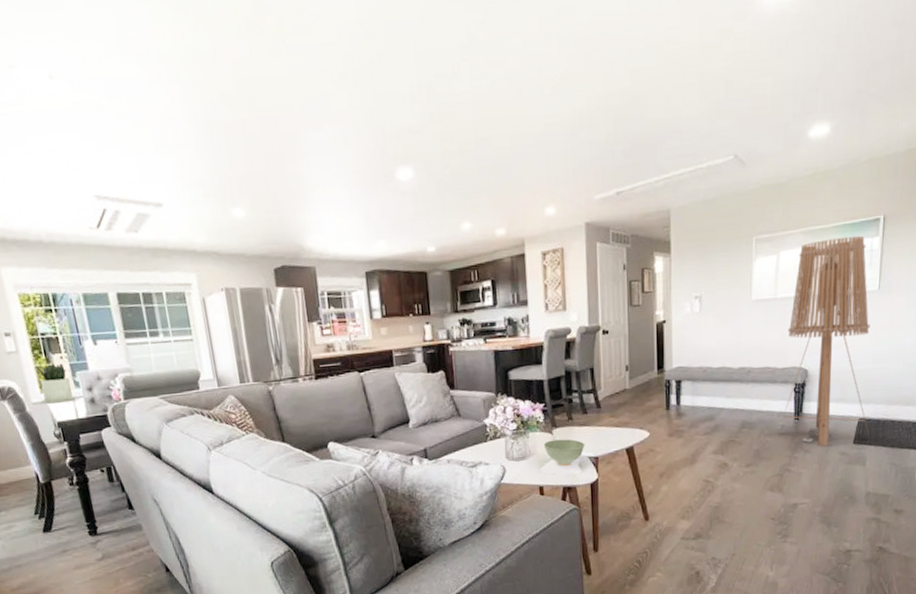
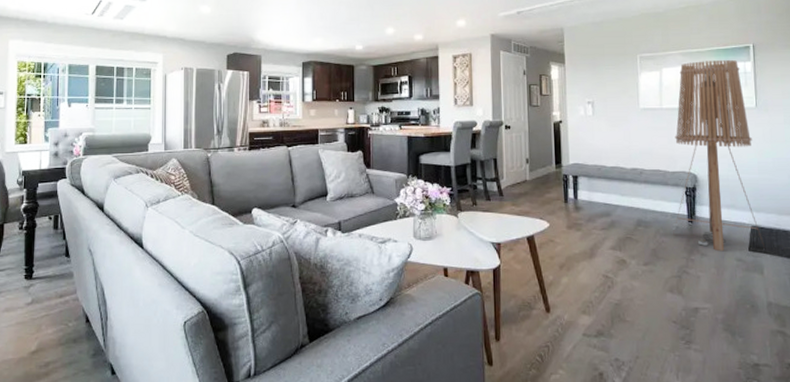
planter: present [36,362,76,404] -> none [14,119,43,154]
bowl: present [543,439,585,467] -> none [449,223,488,250]

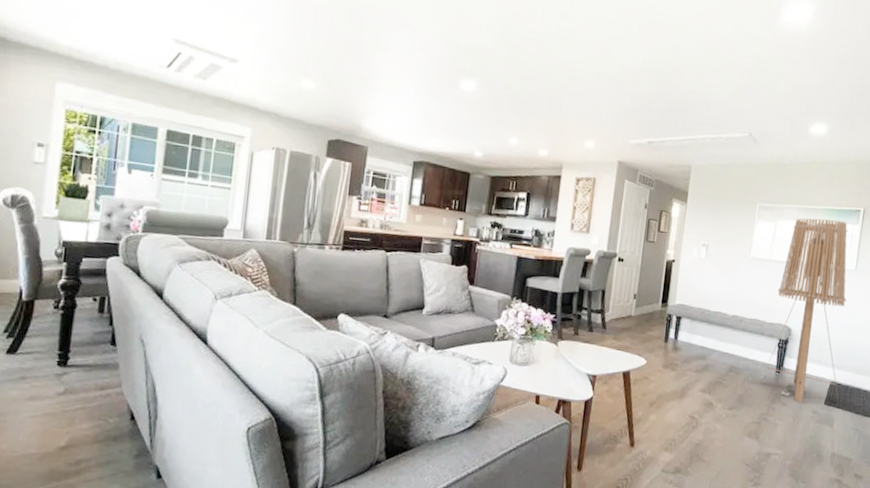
planter: none [14,119,43,154] -> present [54,180,92,223]

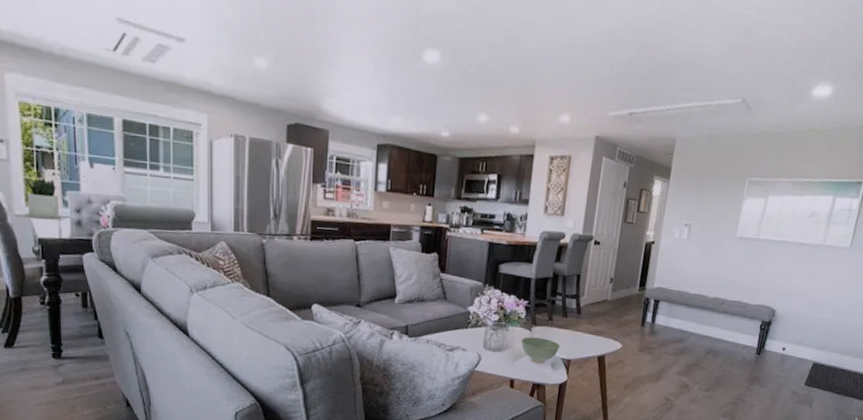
bowl: none [547,351,586,380] -> present [521,337,560,365]
floor lamp: present [760,218,848,404] -> none [739,192,846,384]

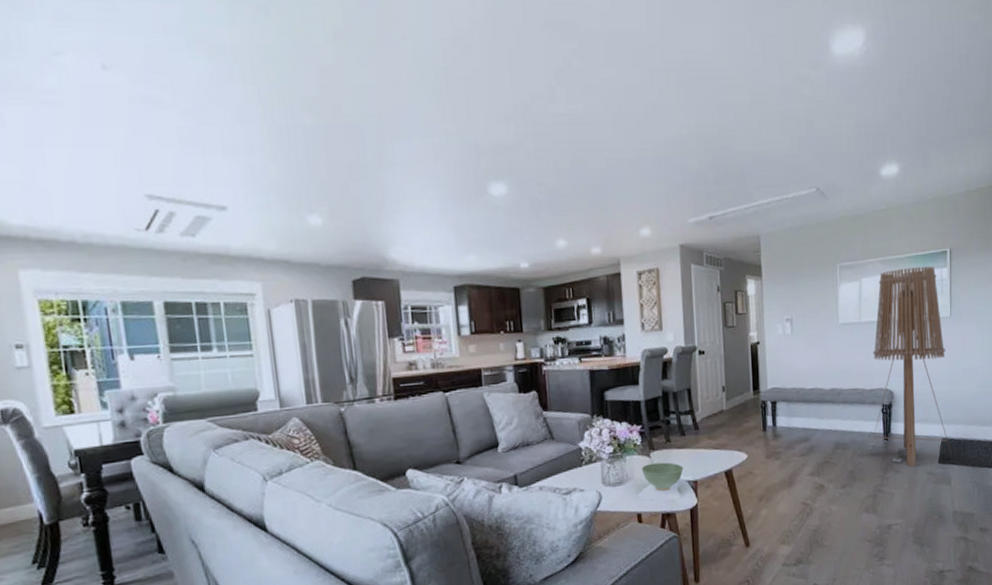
planter: present [25,176,62,220] -> none [52,380,101,428]
floor lamp: none [739,192,846,384] -> present [869,267,954,467]

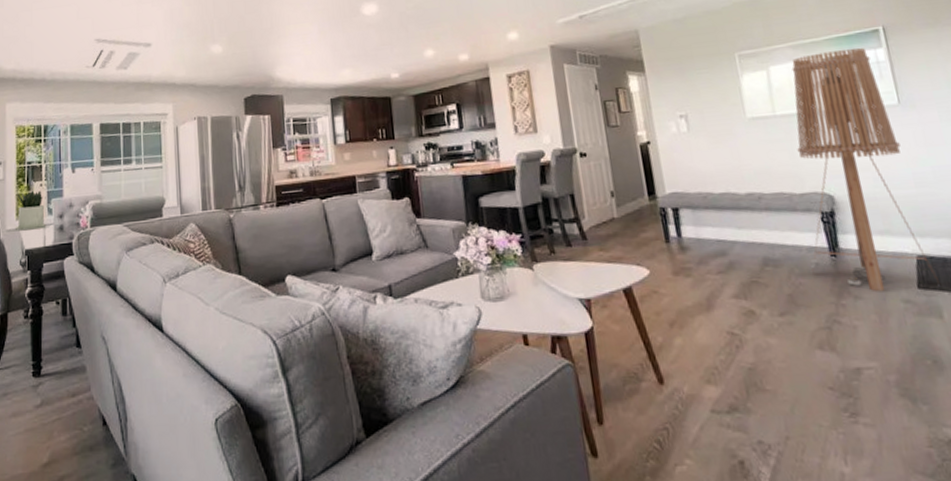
planter: none [52,380,101,428] -> present [16,190,47,231]
bowl: present [641,462,684,492] -> none [523,276,573,310]

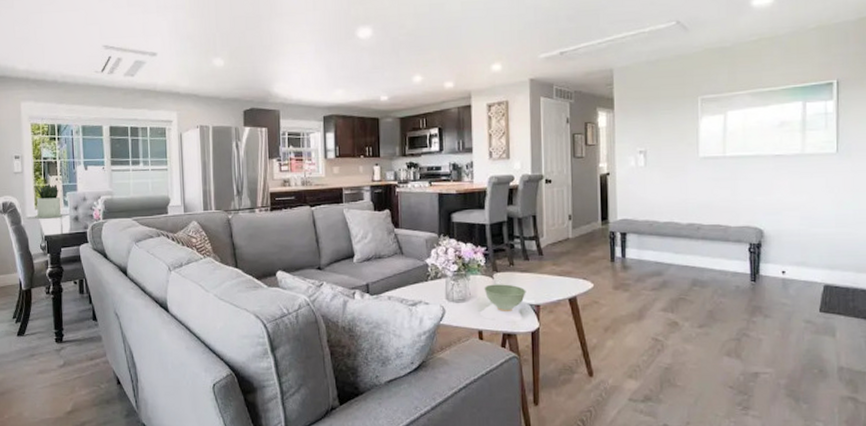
bowl: none [523,276,573,310] -> present [484,284,526,312]
floor lamp: present [791,48,941,292] -> none [733,99,840,313]

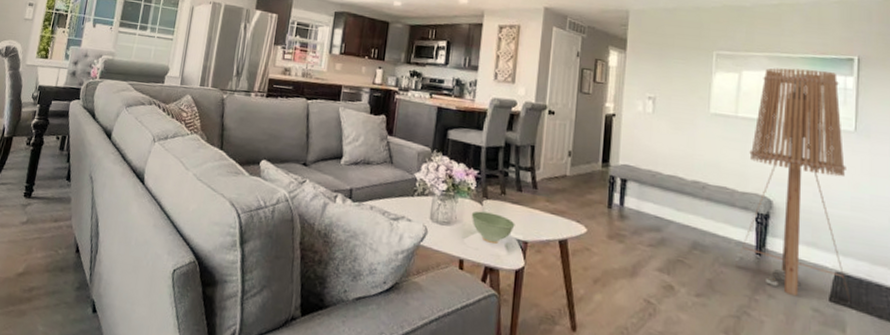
planter: present [35,183,63,219] -> none [34,33,64,70]
floor lamp: none [733,99,840,313] -> present [735,68,851,302]

